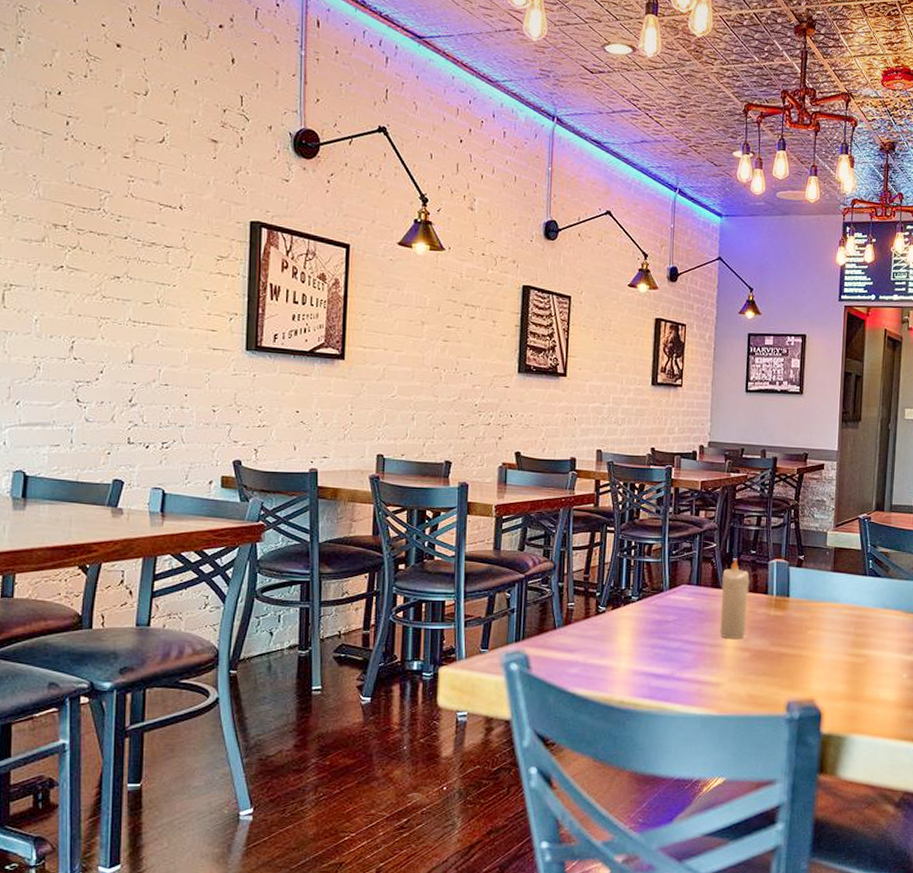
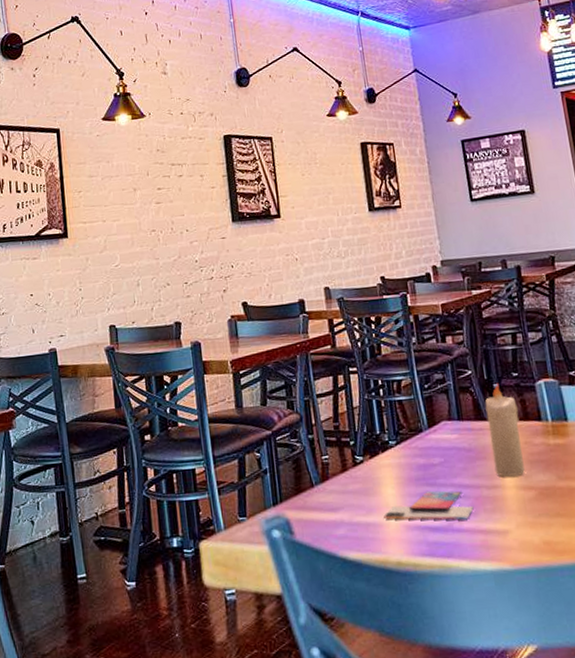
smartphone: none [615,643,695,671] -> present [384,490,474,520]

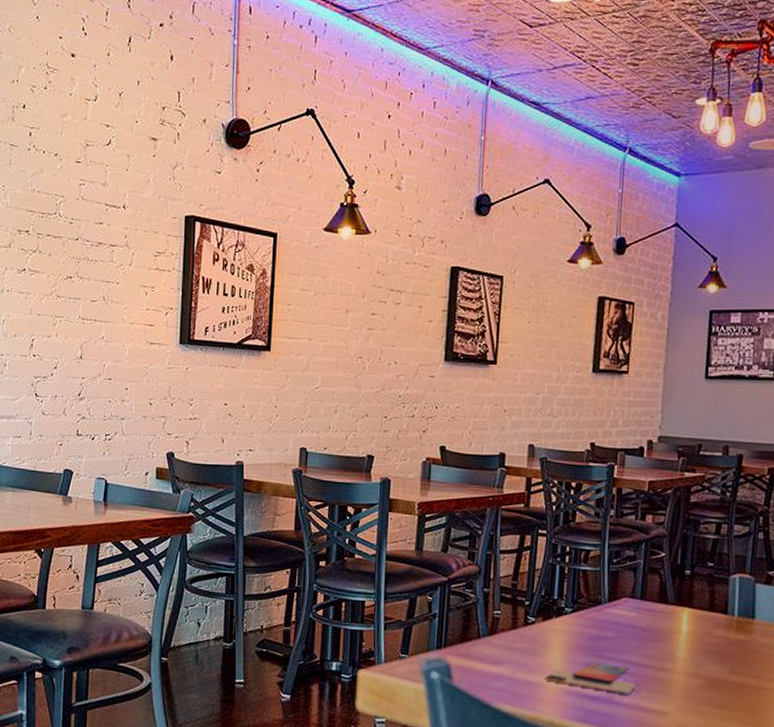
candle: present [485,382,525,477] -> none [667,569,705,663]

